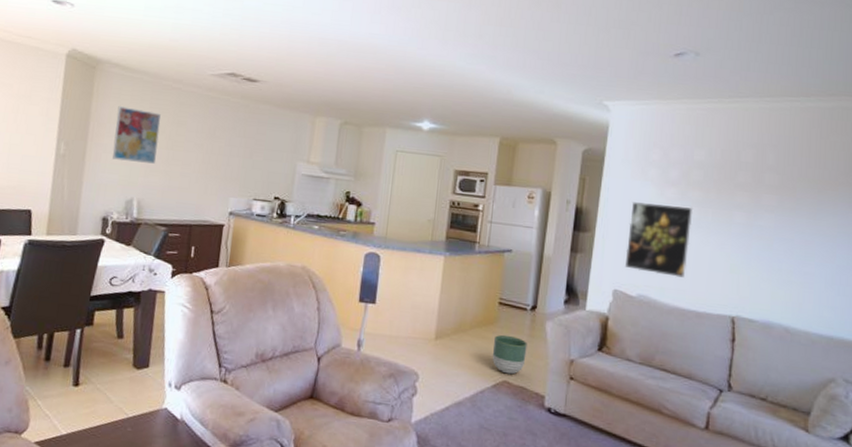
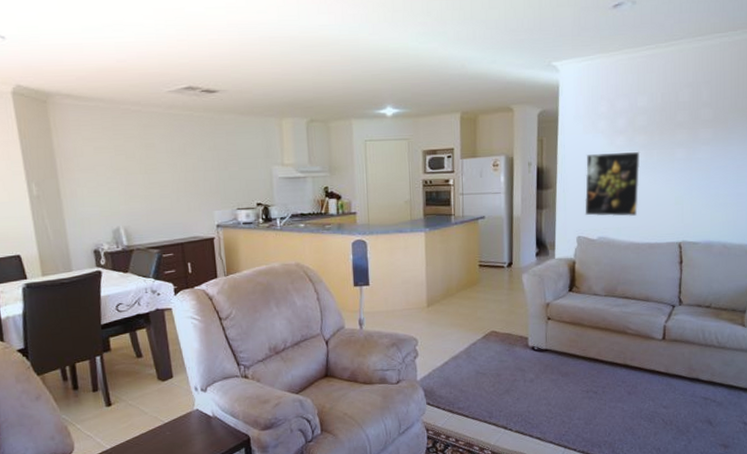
wall art: present [112,106,161,164] -> none [80,137,133,192]
planter: present [492,334,527,375] -> none [478,292,508,325]

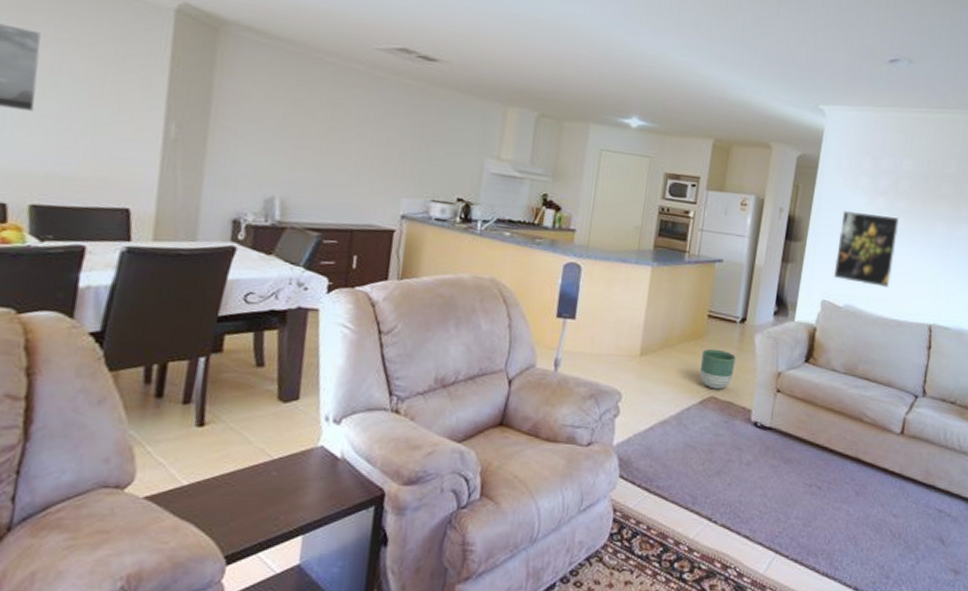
planter: none [478,292,508,325] -> present [699,348,736,390]

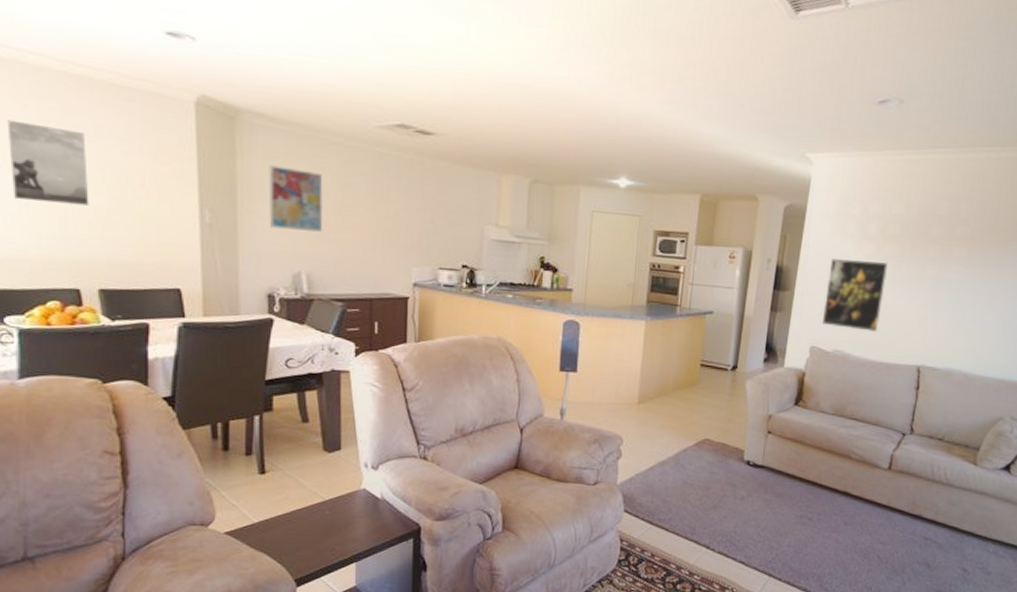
wall art: none [244,81,311,155] -> present [269,165,323,232]
planter: present [699,348,736,390] -> none [694,395,728,433]

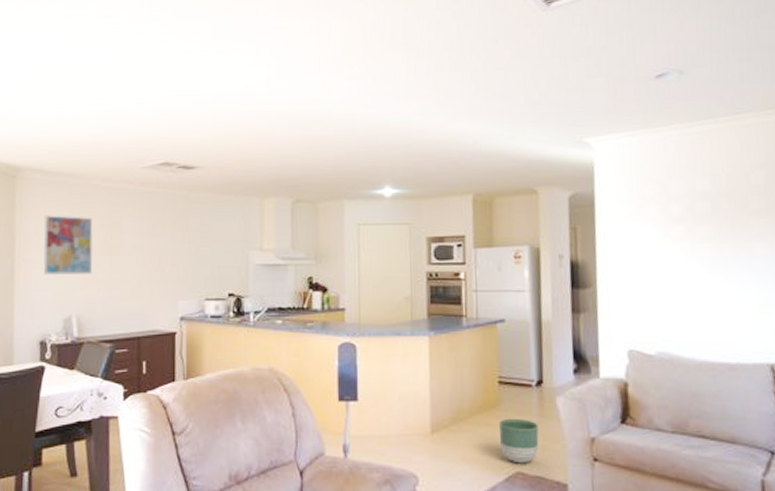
planter: none [694,395,728,433] -> present [499,418,539,464]
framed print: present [821,258,889,332] -> none [634,244,709,327]

